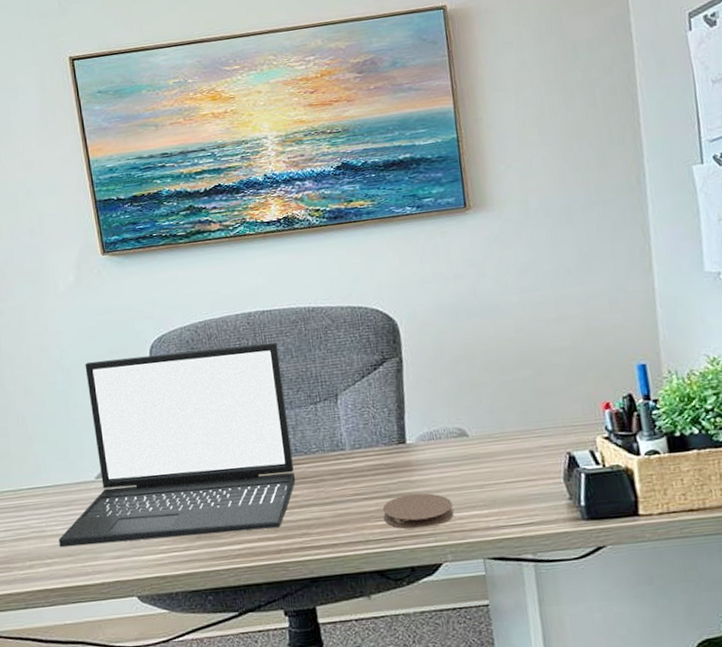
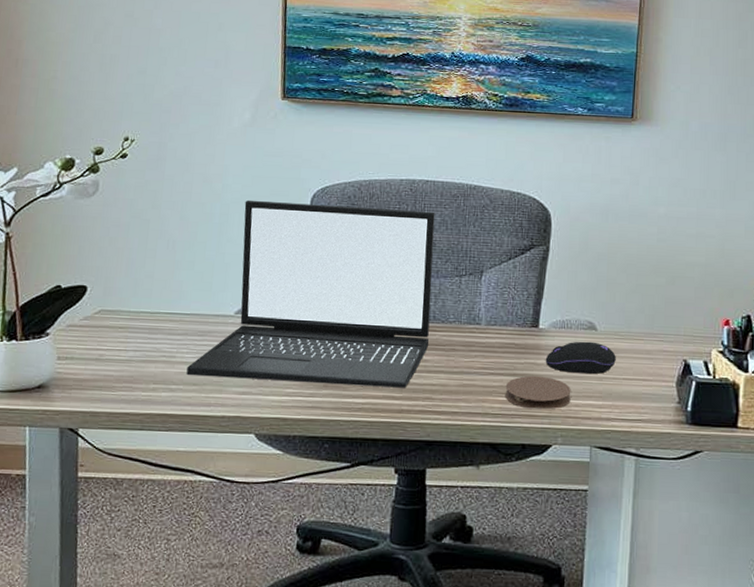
computer mouse: none [419,449,495,486] -> present [545,341,616,375]

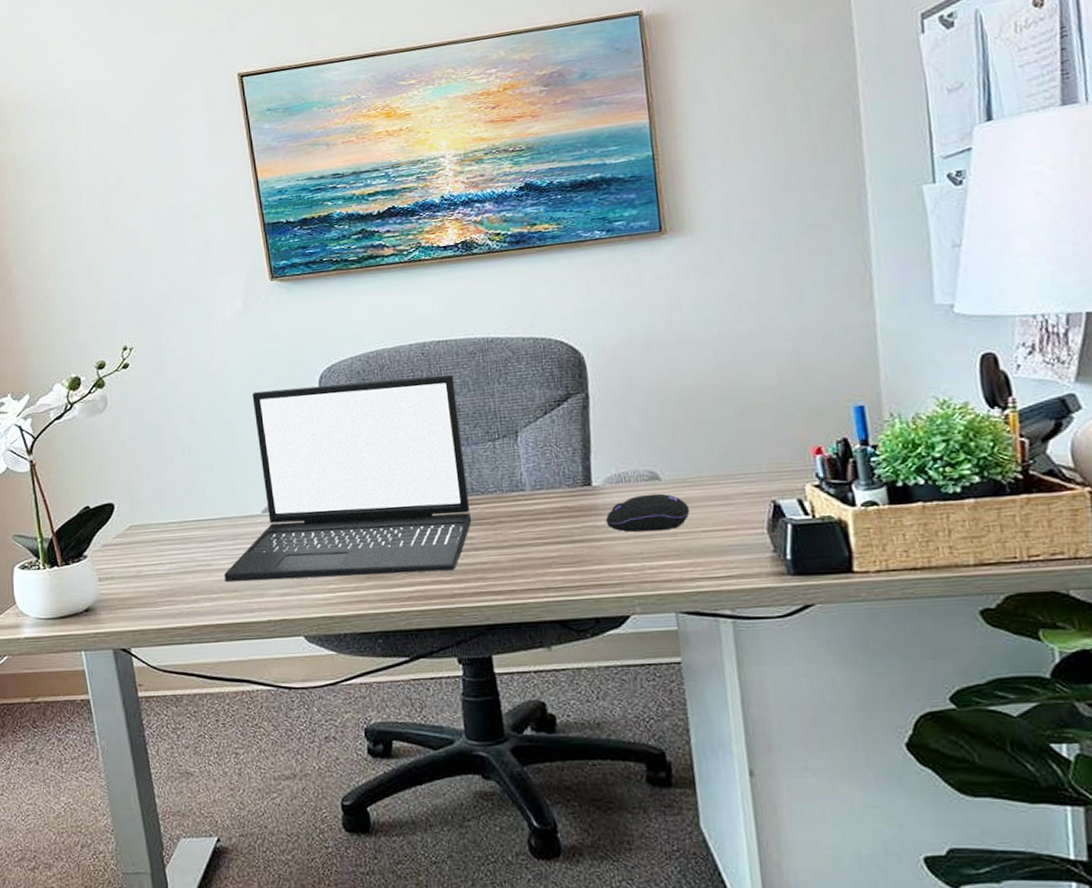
coaster: present [505,375,571,409] -> none [565,539,644,578]

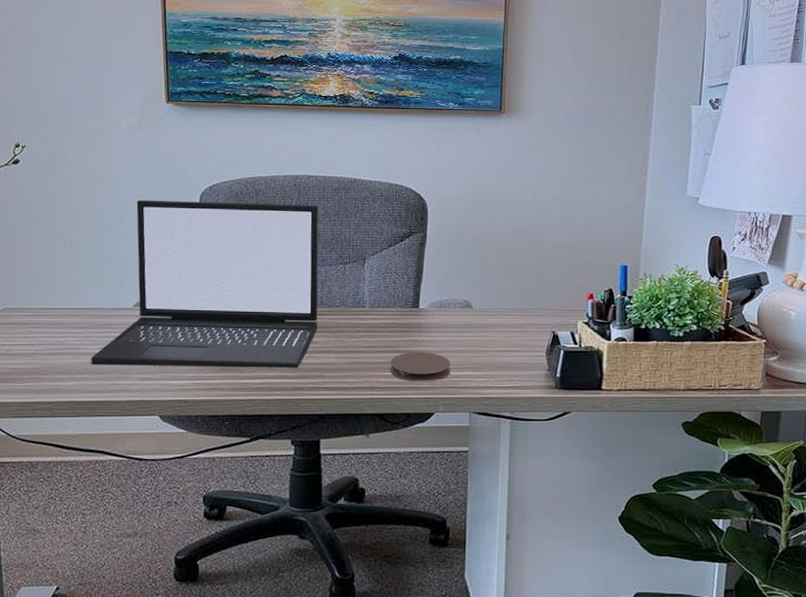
coaster: none [565,539,644,578] -> present [390,351,451,381]
computer mouse: present [605,493,690,532] -> none [426,318,491,348]

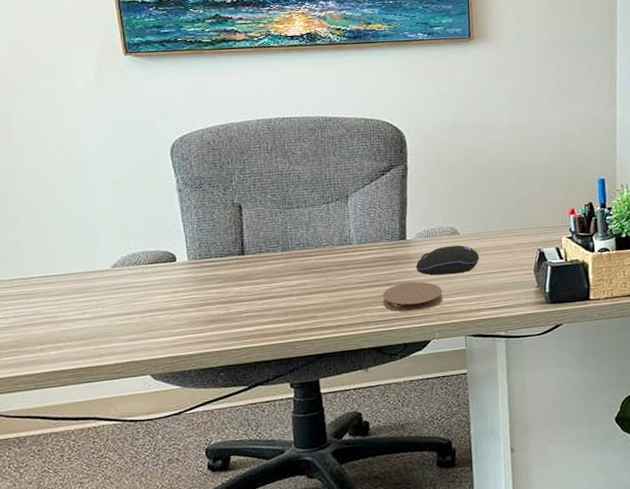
laptop: present [91,199,319,368] -> none [72,146,307,332]
computer mouse: none [426,318,491,348] -> present [416,245,479,275]

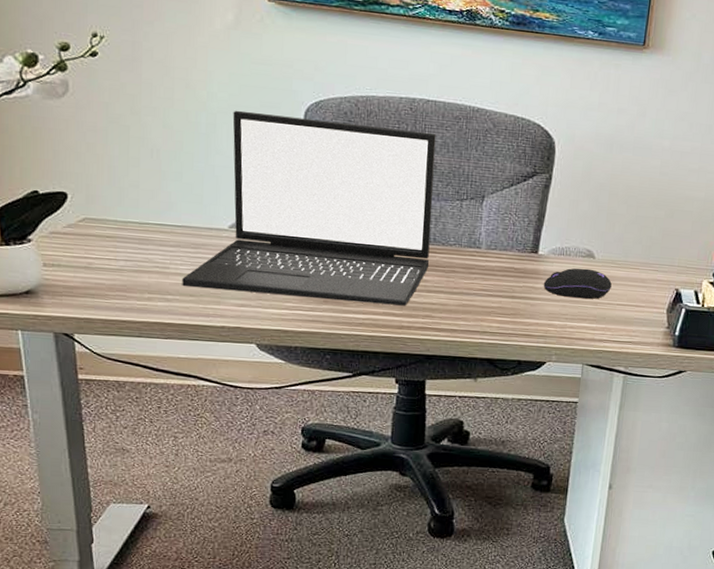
laptop: none [72,146,307,332] -> present [182,110,436,306]
coaster: present [382,281,443,312] -> none [503,298,567,330]

